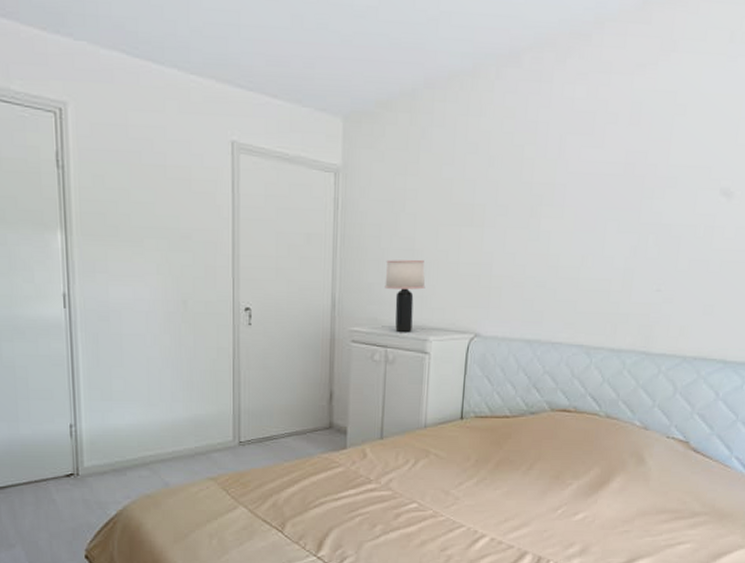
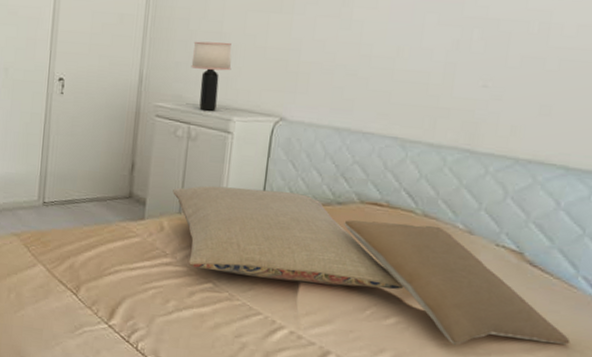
pillow: none [373,407,589,492] -> present [173,185,403,290]
pillow: none [536,425,725,530] -> present [344,220,571,345]

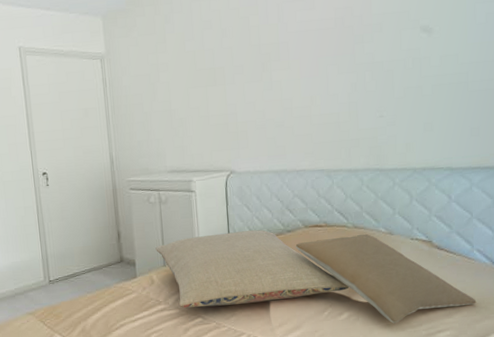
table lamp: present [191,41,232,111] -> none [149,117,184,177]

